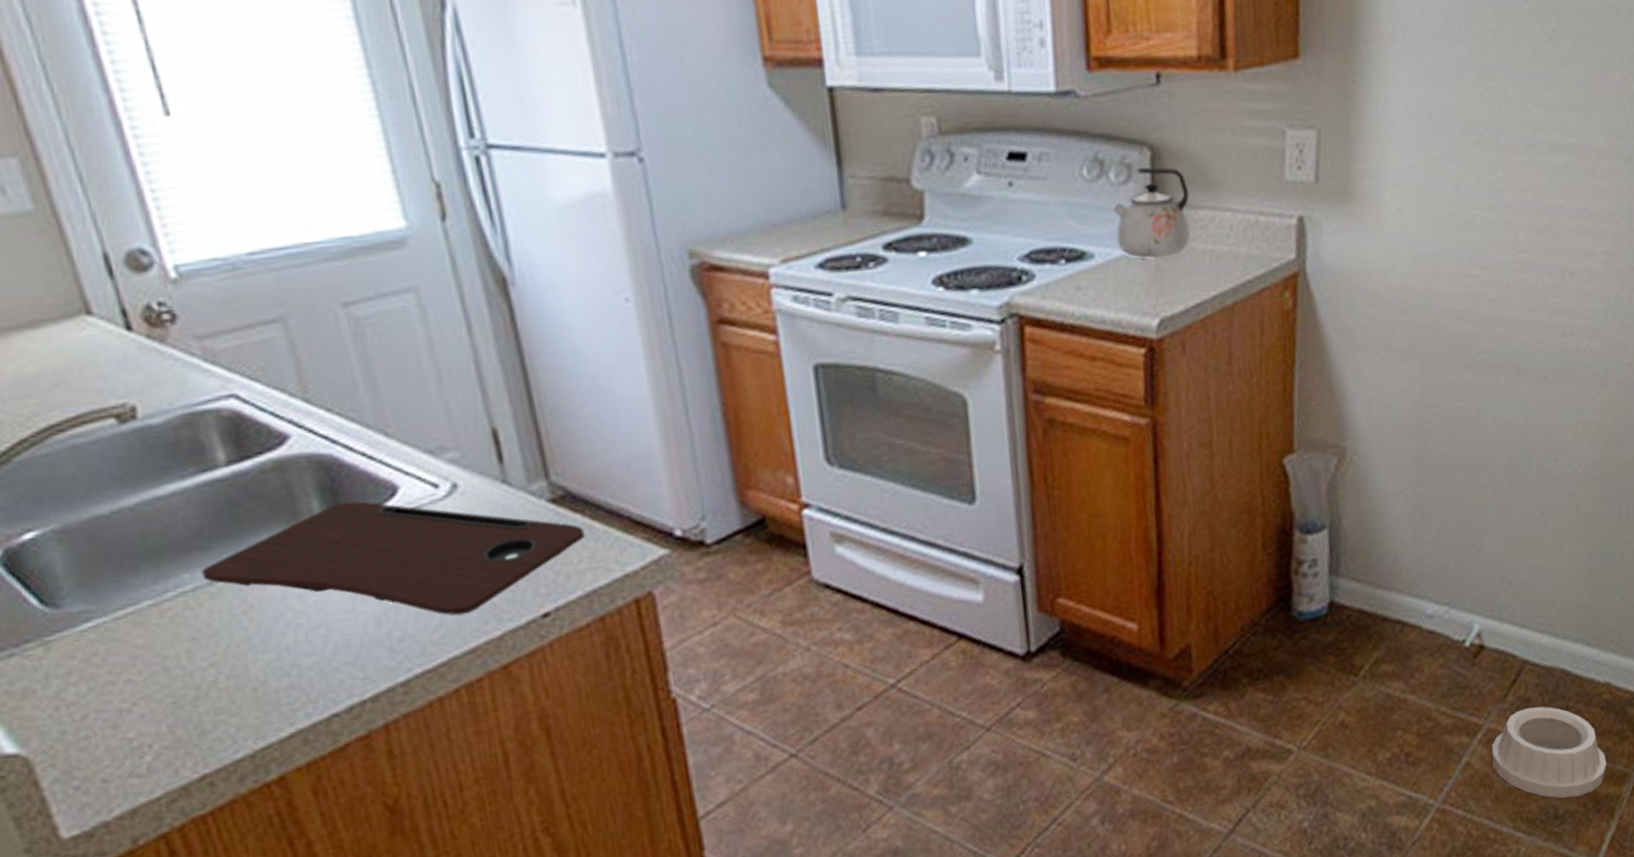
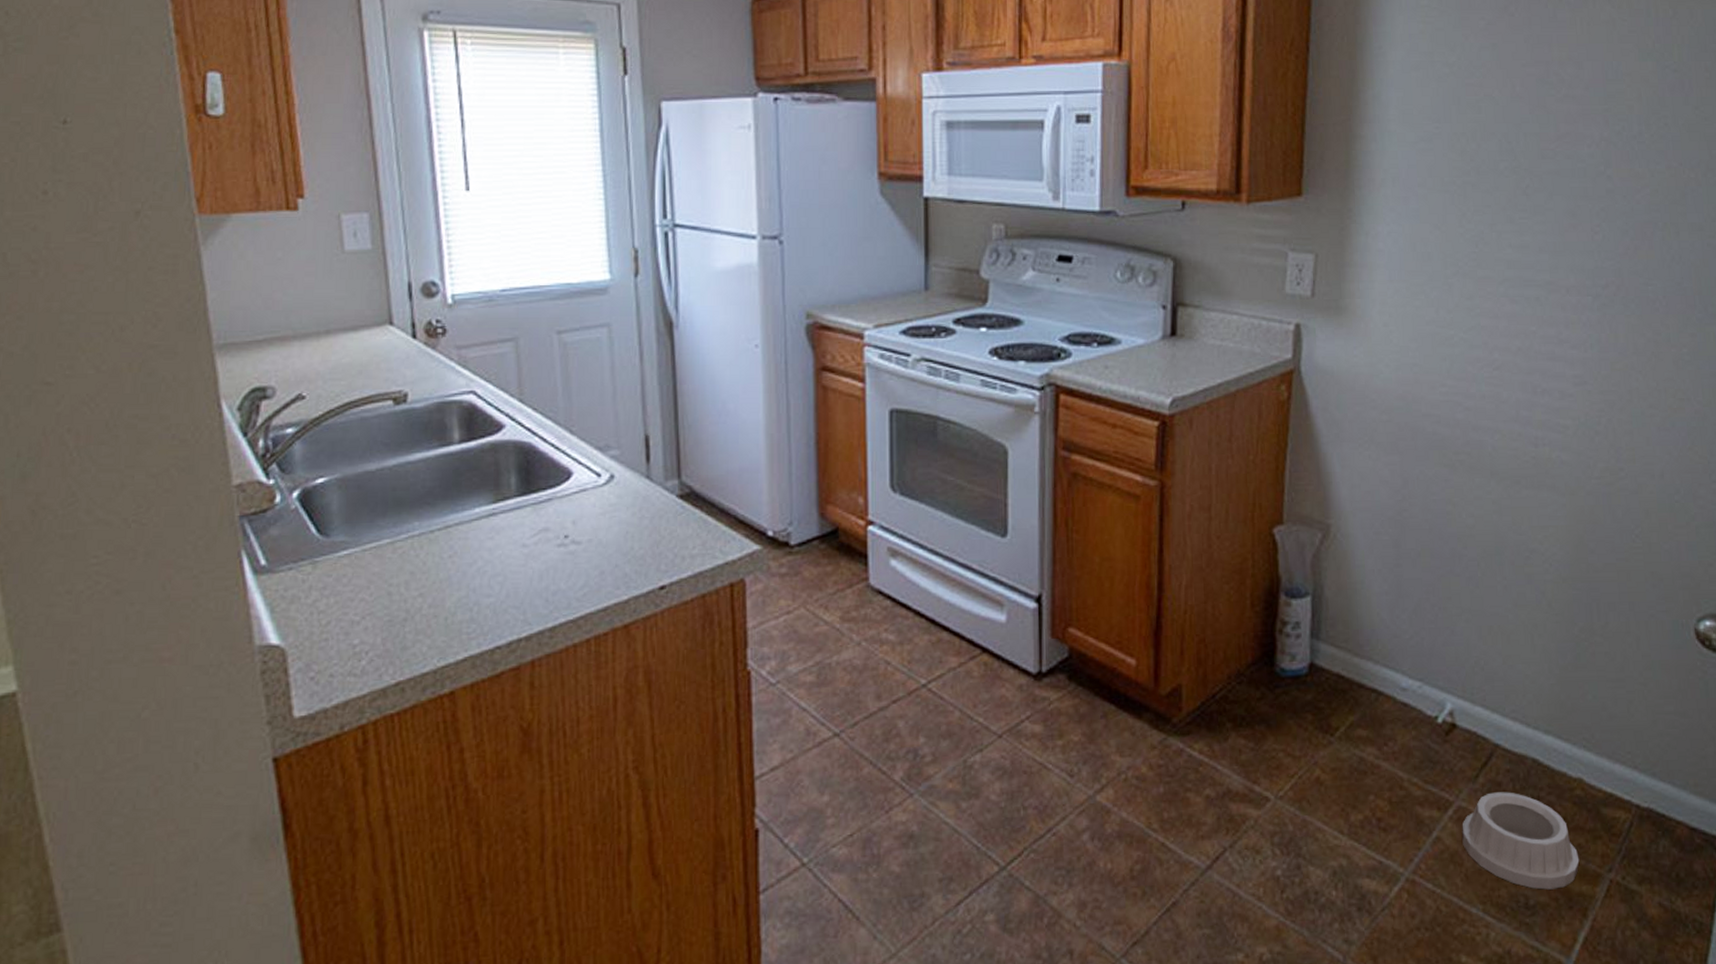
cutting board: present [201,501,585,616] -> none [427,481,700,580]
kettle: present [1113,167,1191,259] -> none [1139,275,1204,348]

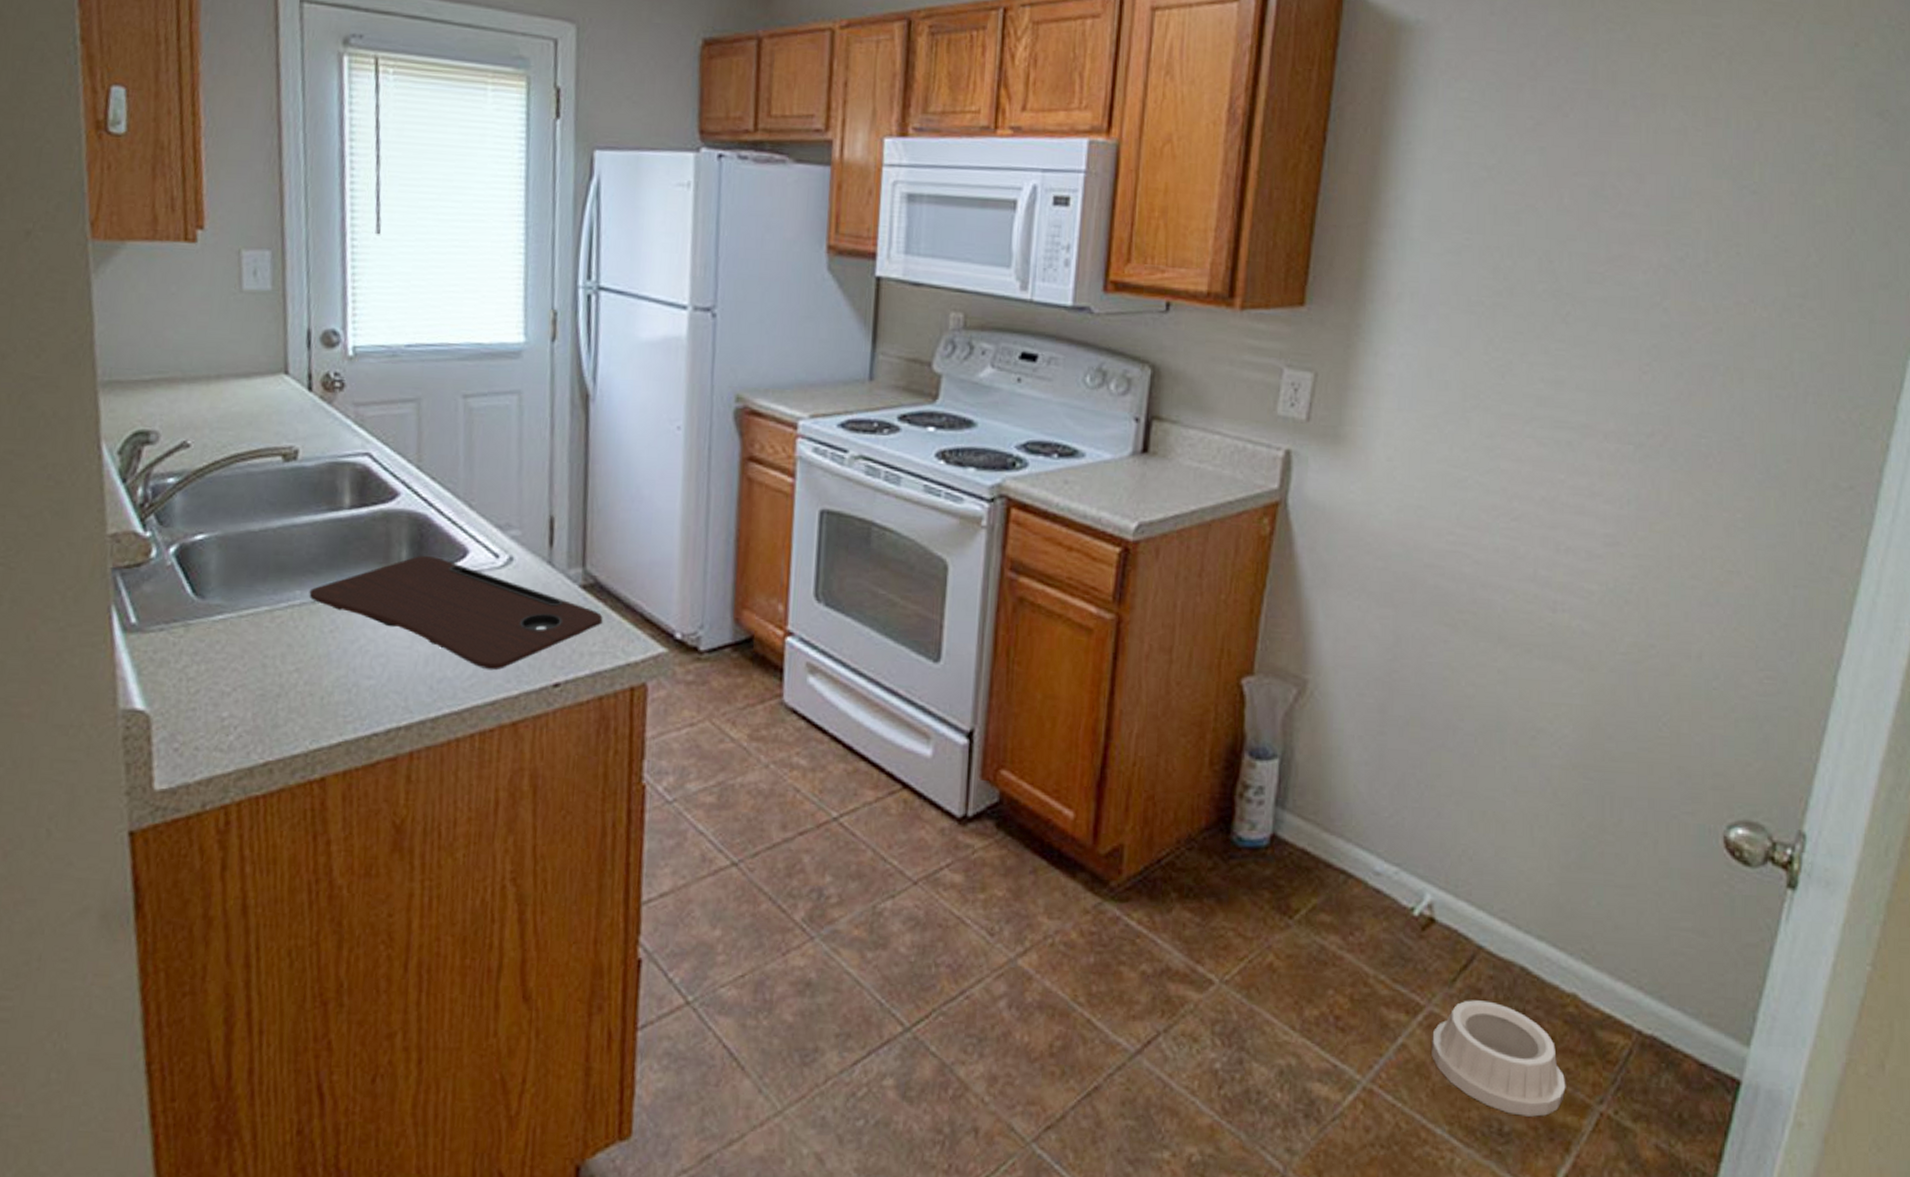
cutting board: none [427,481,700,580] -> present [309,556,603,671]

